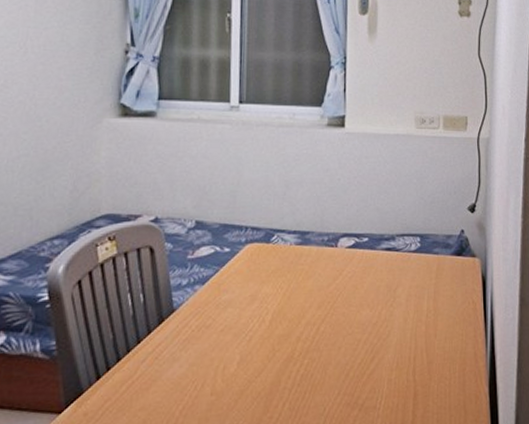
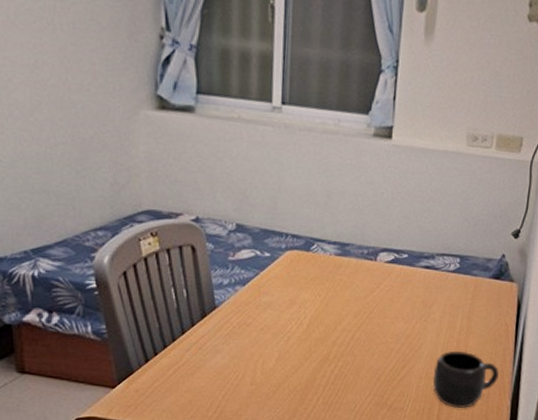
mug: none [404,335,472,401] -> present [433,350,499,408]

